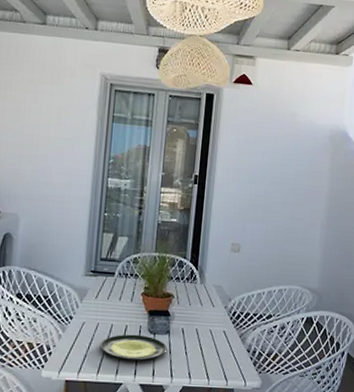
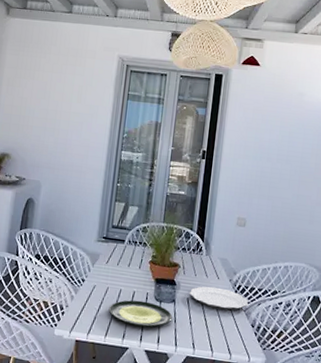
plate: none [184,315,244,338] -> present [189,286,249,311]

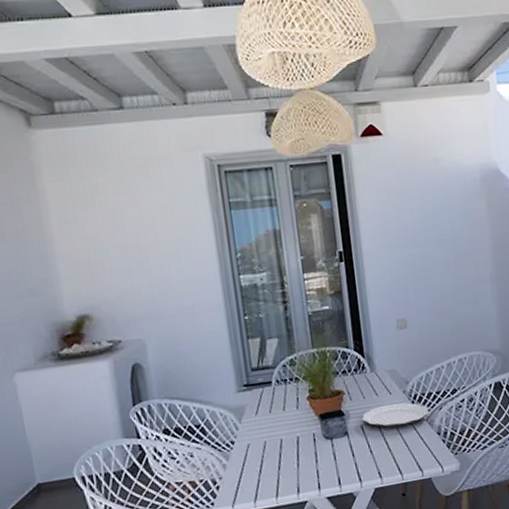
plate: present [108,300,173,327] -> none [272,443,350,475]

